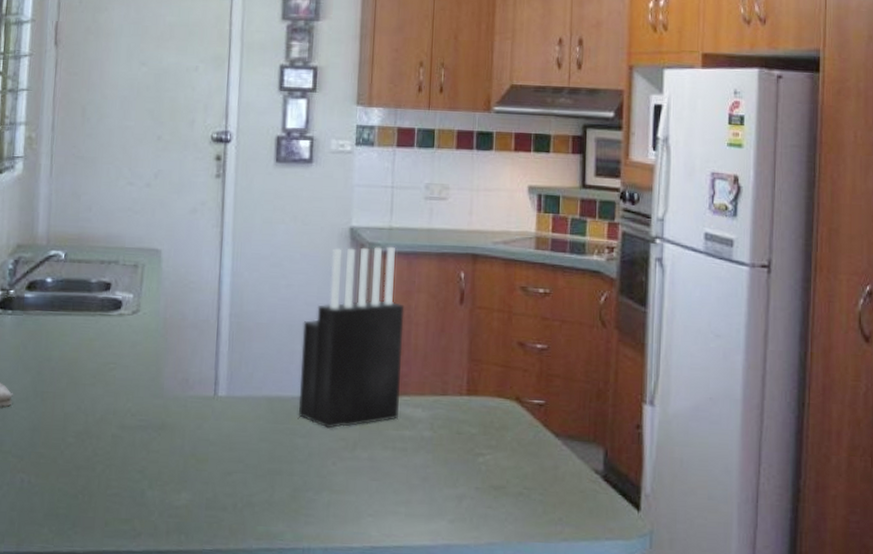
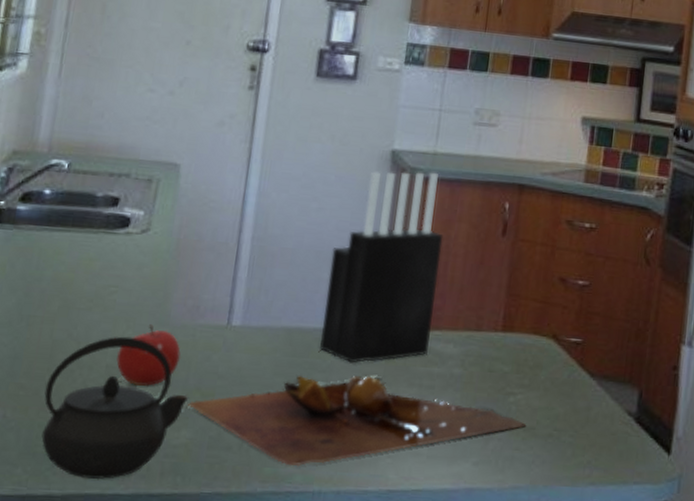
kettle: none [61,408,186,538] -> present [41,336,189,480]
fruit: none [120,397,176,453] -> present [116,324,181,386]
cutting board: none [184,440,497,525] -> present [187,376,527,467]

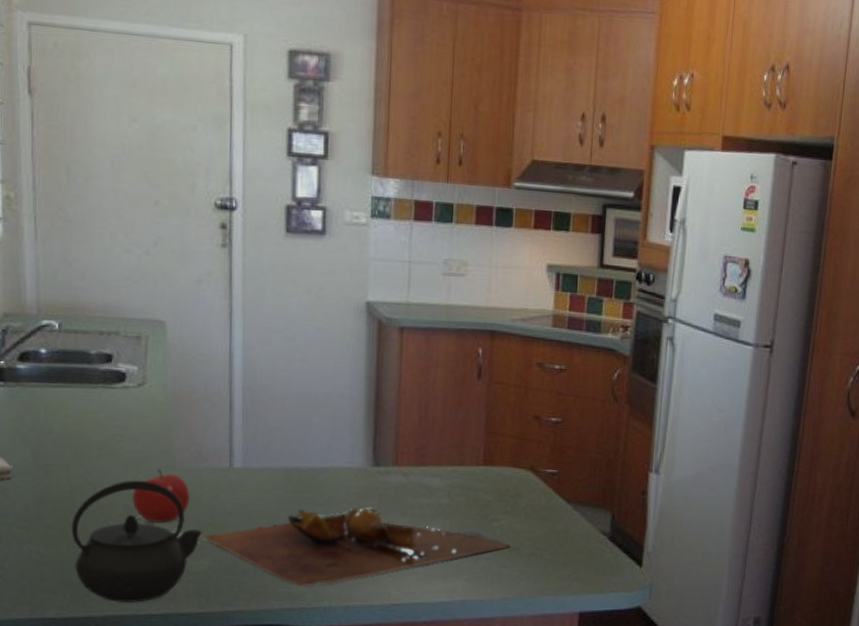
knife block: present [319,171,444,364] -> none [316,321,423,498]

